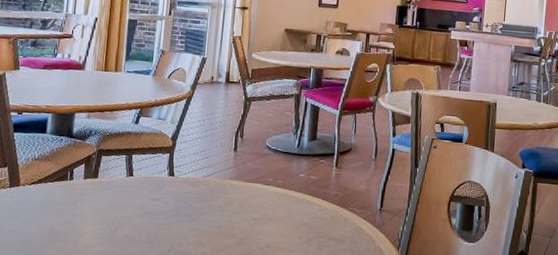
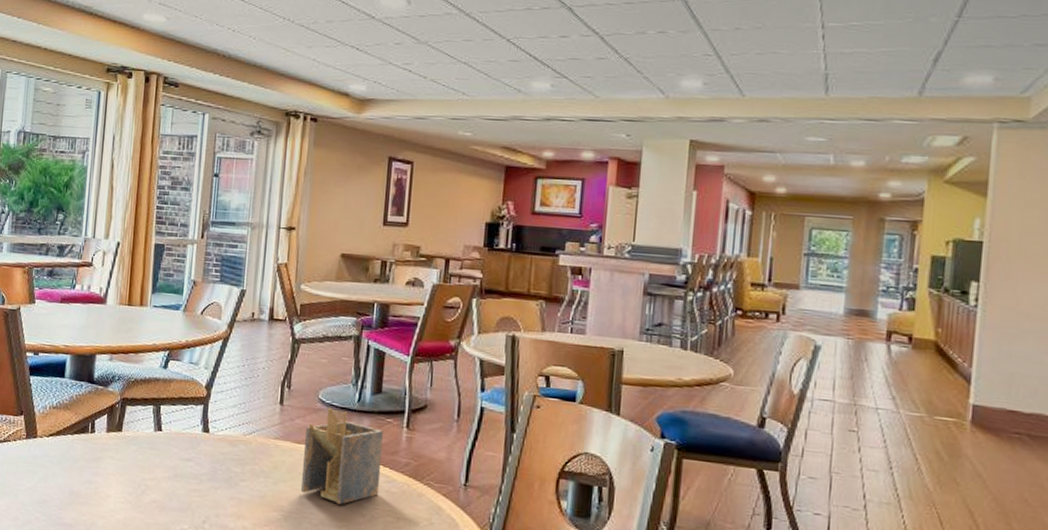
napkin holder: none [251,152,317,230] -> present [301,407,383,505]

